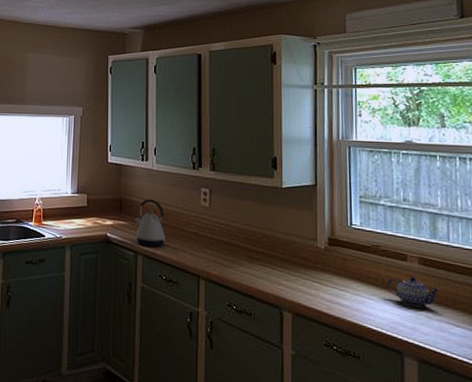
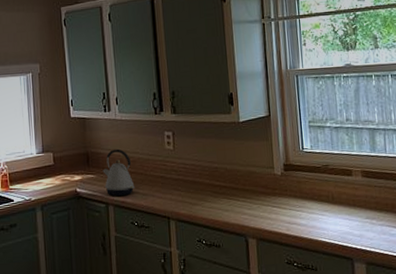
teapot: present [387,277,440,308] -> none [337,189,381,217]

